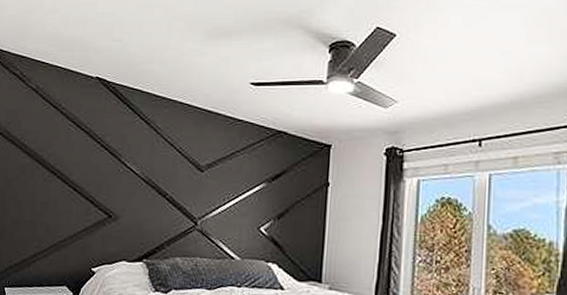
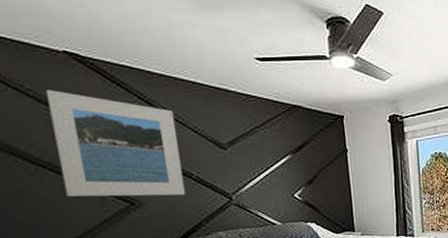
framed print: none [63,109,166,214] -> present [46,90,186,197]

